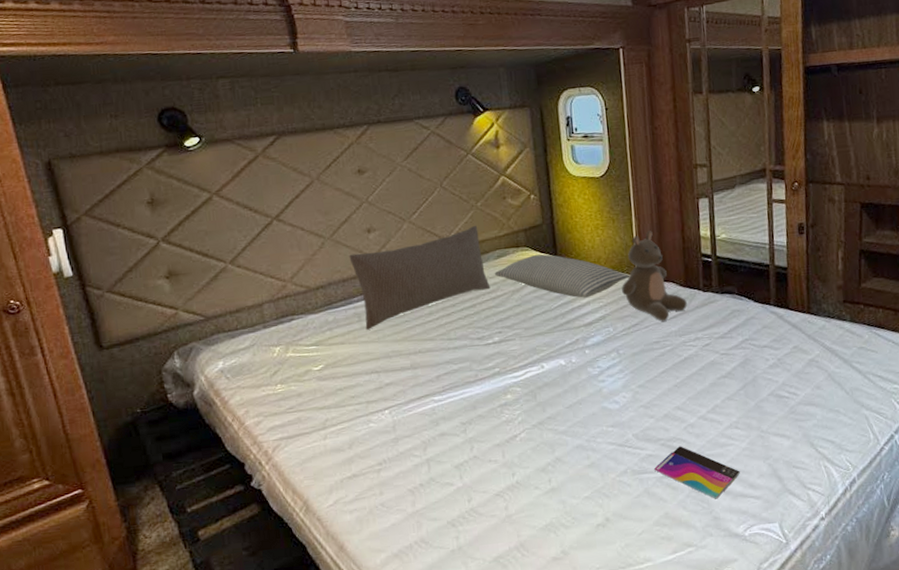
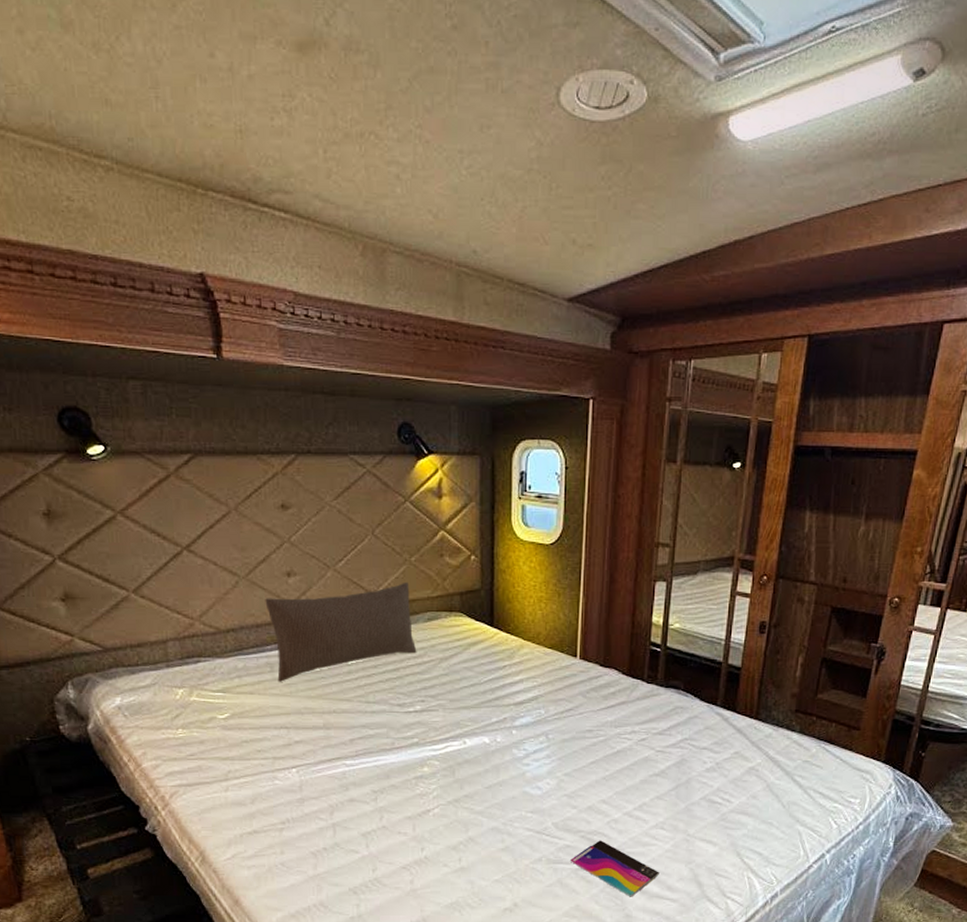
pillow: present [494,254,629,298] -> none [422,623,569,675]
stuffed bear: present [622,231,687,321] -> none [559,610,628,709]

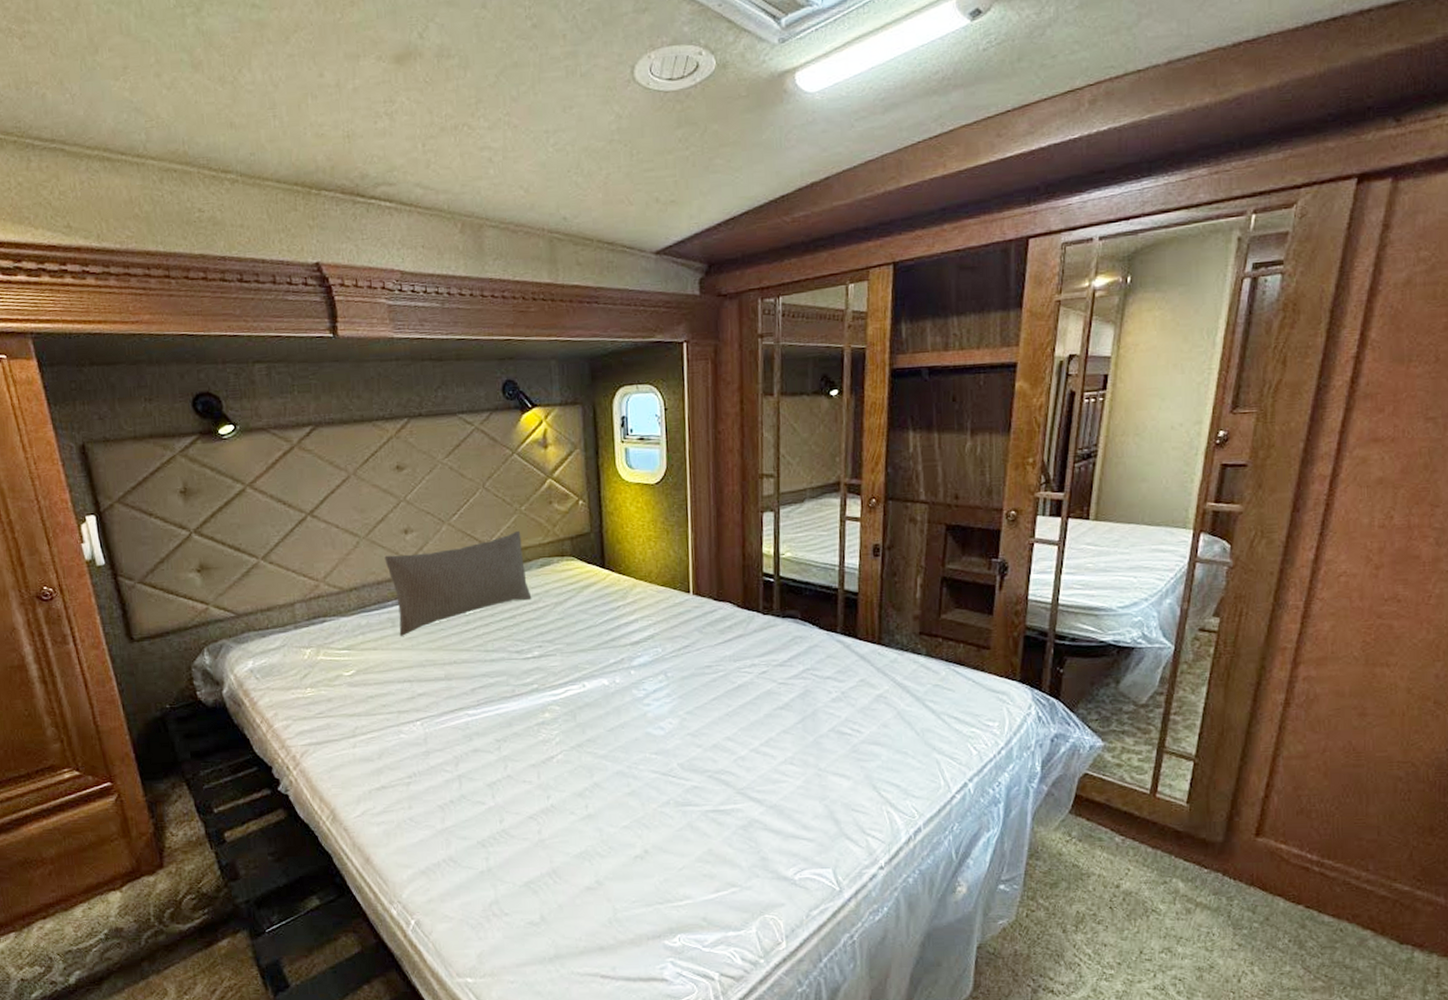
smartphone: present [571,840,659,897] -> none [699,779,793,839]

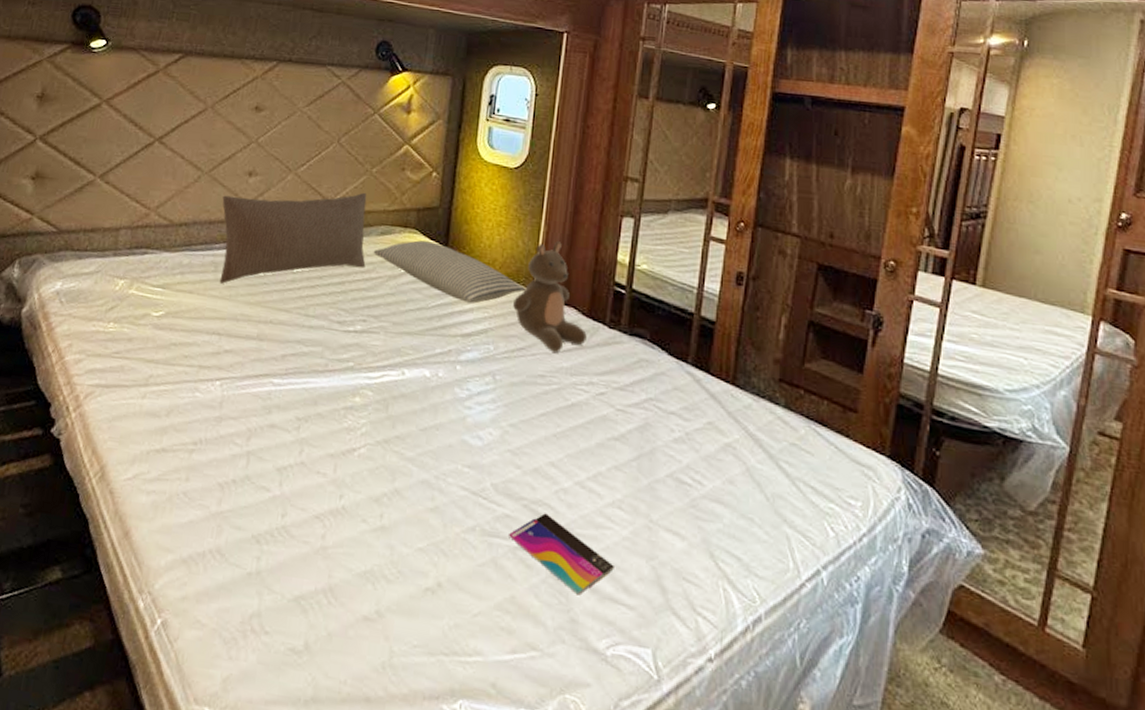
pillow: none [536,565,682,615] -> present [373,240,525,304]
stuffed bear: none [673,545,744,644] -> present [513,241,587,353]
smartphone: none [699,779,793,839] -> present [509,513,614,595]

